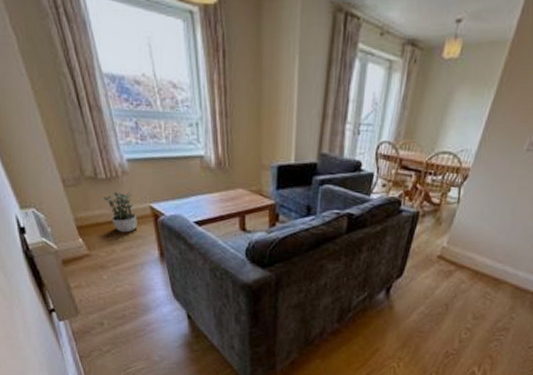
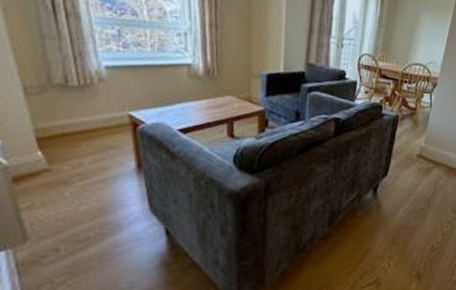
potted plant: present [103,191,137,233] -> none [73,99,113,143]

